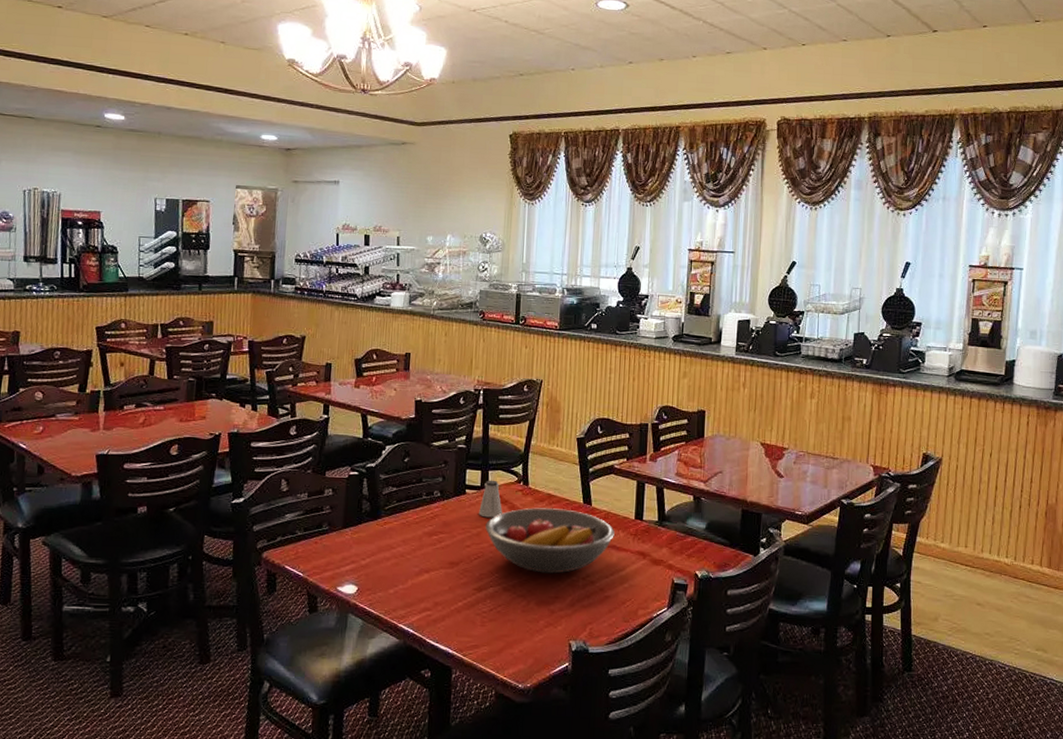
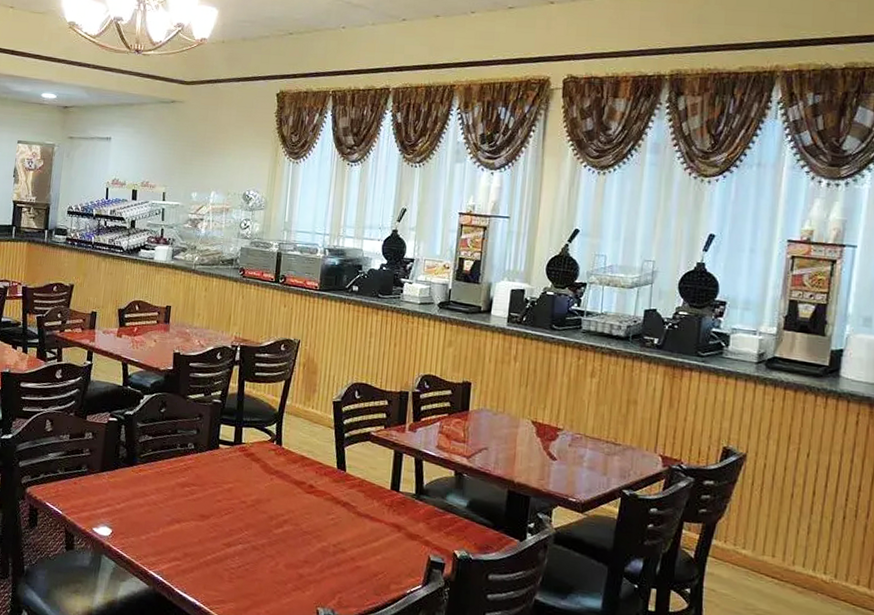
saltshaker: present [479,480,502,518] -> none [231,436,255,475]
fruit bowl: present [485,507,615,574] -> none [237,468,369,538]

